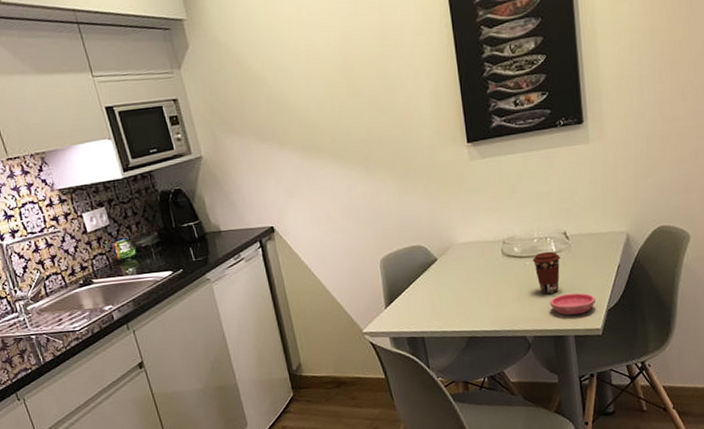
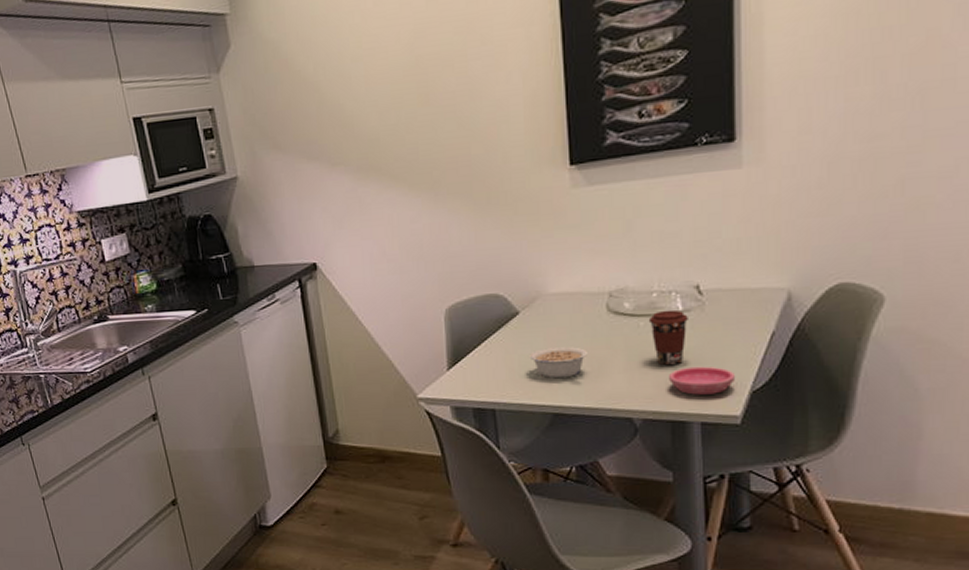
legume: none [447,284,491,309] -> present [529,347,589,379]

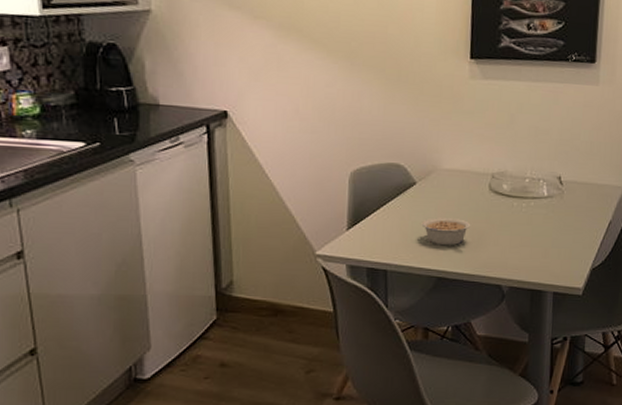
coffee cup: present [648,309,688,365] -> none [520,194,551,241]
saucer: present [669,366,734,395] -> none [532,244,581,269]

